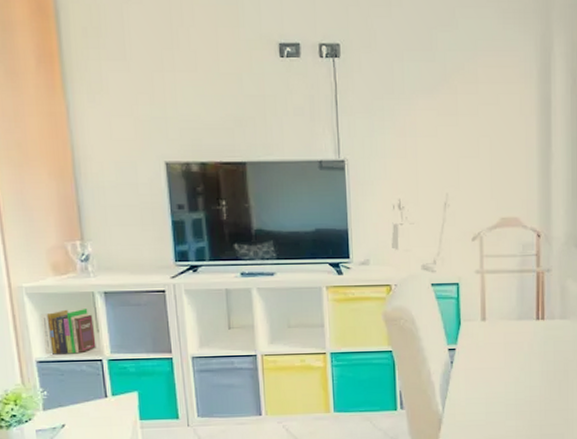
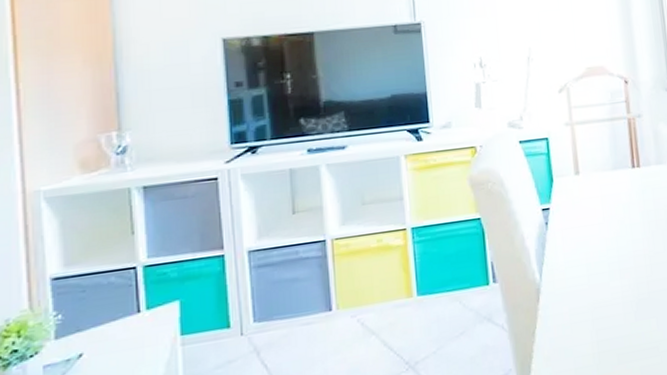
books: present [41,309,96,355] -> none [61,208,130,269]

